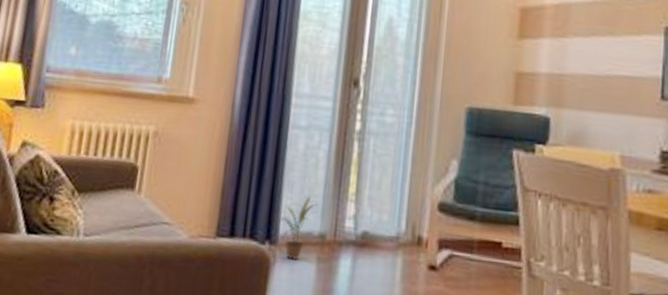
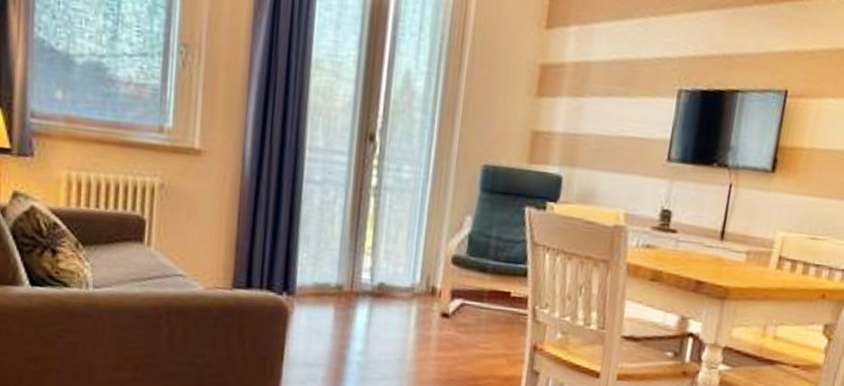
potted plant: present [276,196,318,260] -> none [293,249,335,310]

